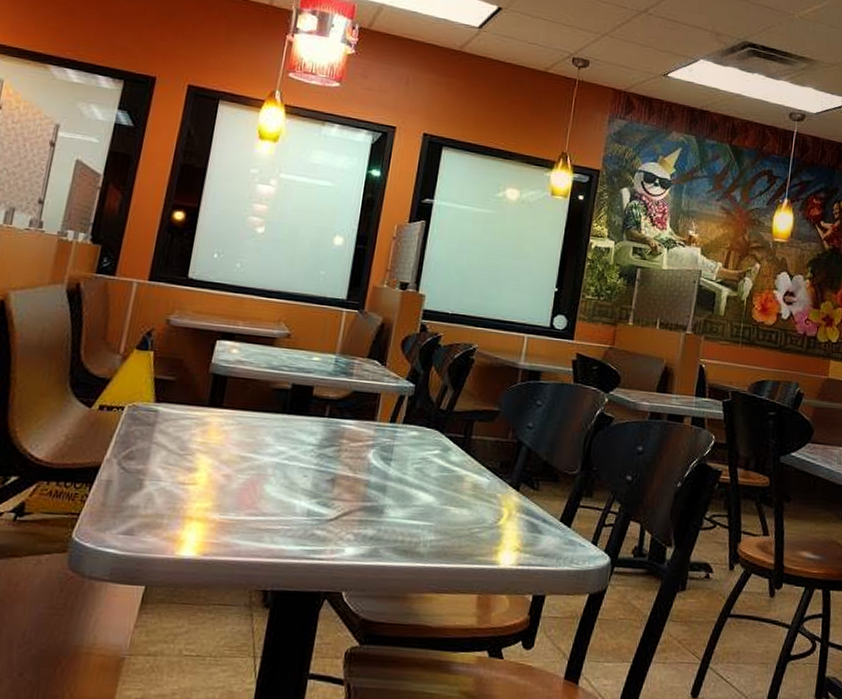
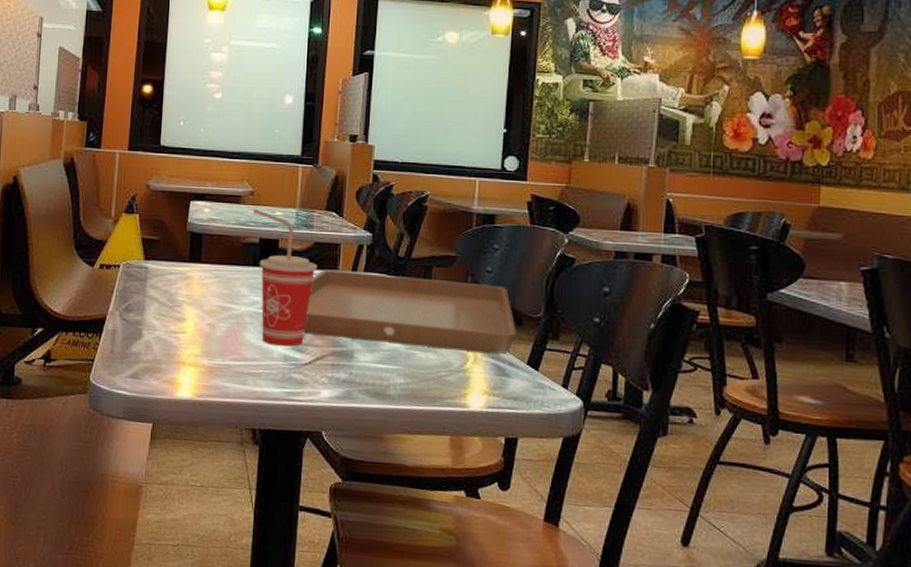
beverage cup: none [284,352,353,501] -> present [253,208,317,347]
tray: none [331,419,553,512] -> present [303,269,517,355]

